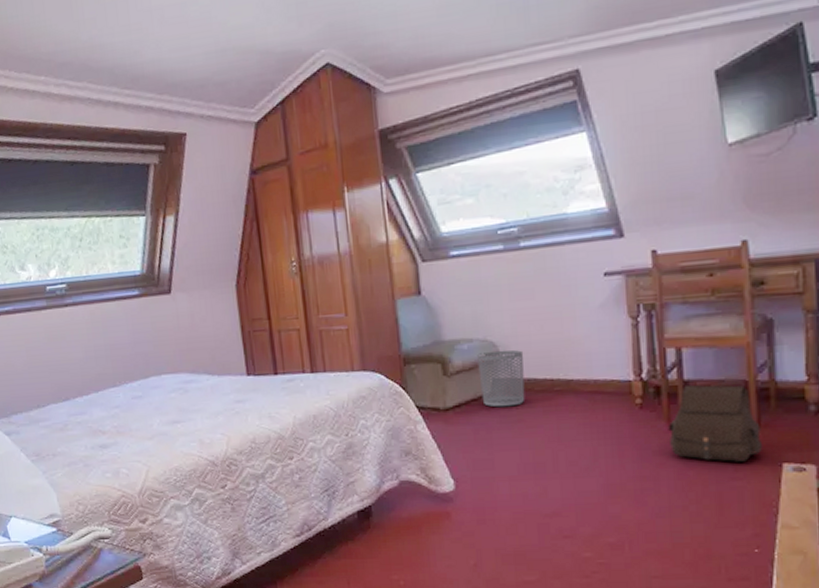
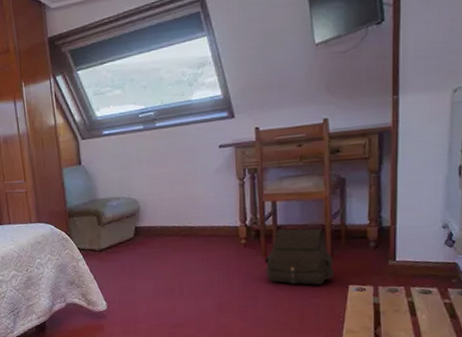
waste bin: present [477,349,525,408] -> none [123,205,159,248]

